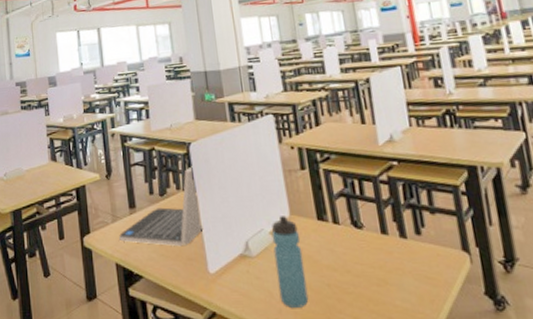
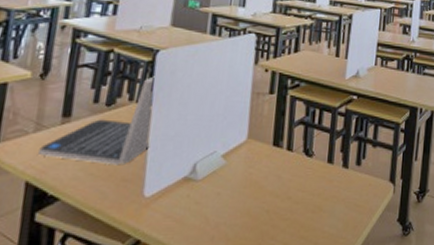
water bottle: present [271,216,309,308] -> none [215,139,252,234]

